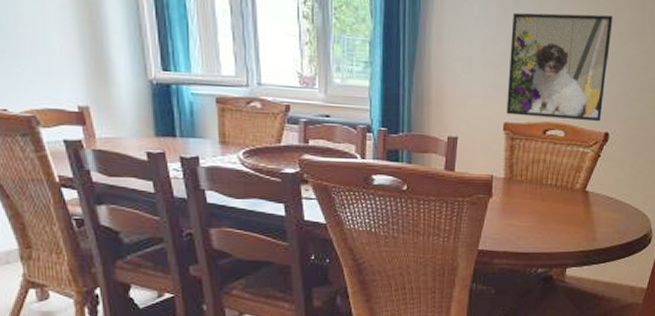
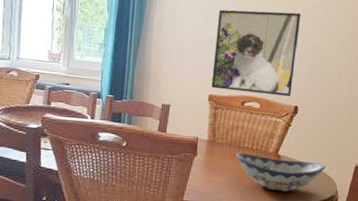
decorative bowl: none [537,191,639,233] -> present [236,153,326,192]

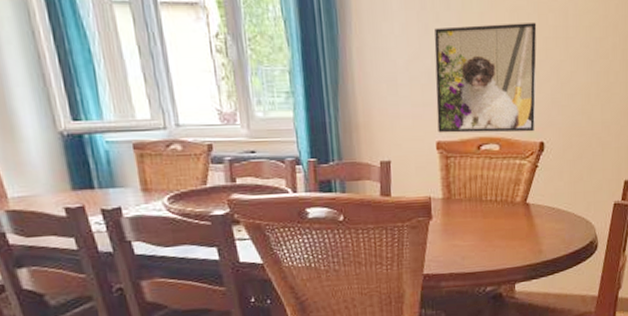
decorative bowl: present [236,153,326,192] -> none [478,206,582,246]

